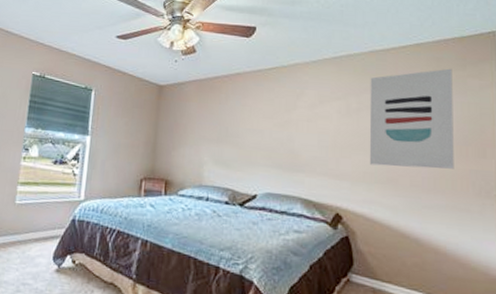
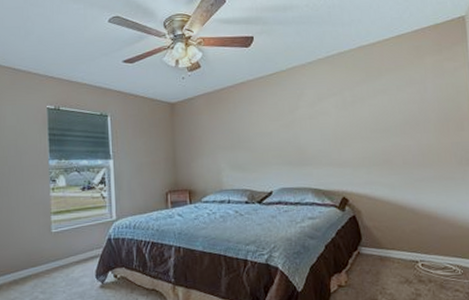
wall art: present [369,68,454,169] -> none [360,54,438,150]

